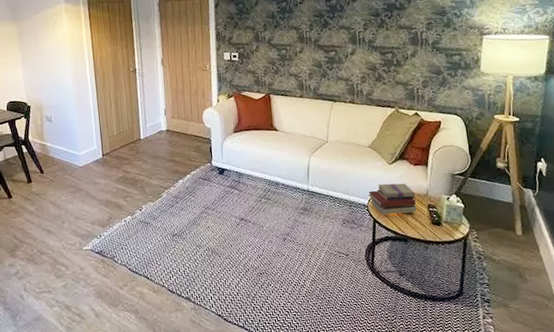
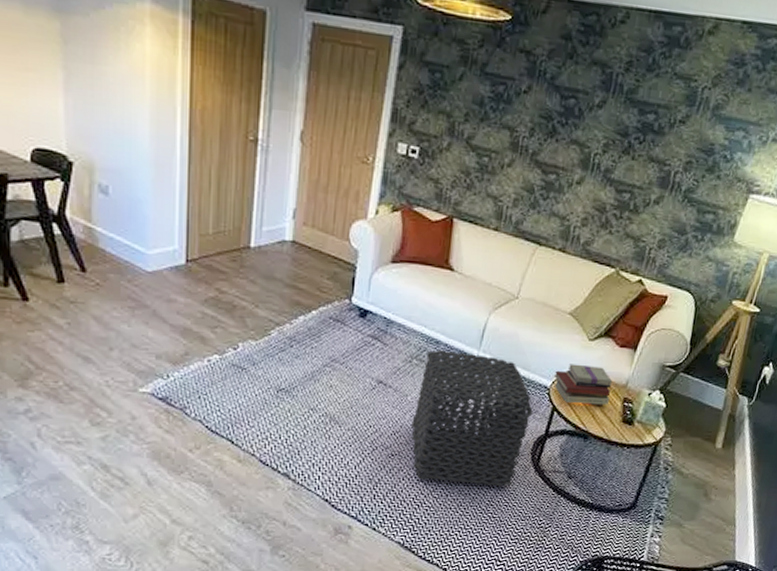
pouf: none [270,188,359,291] -> present [411,349,533,487]

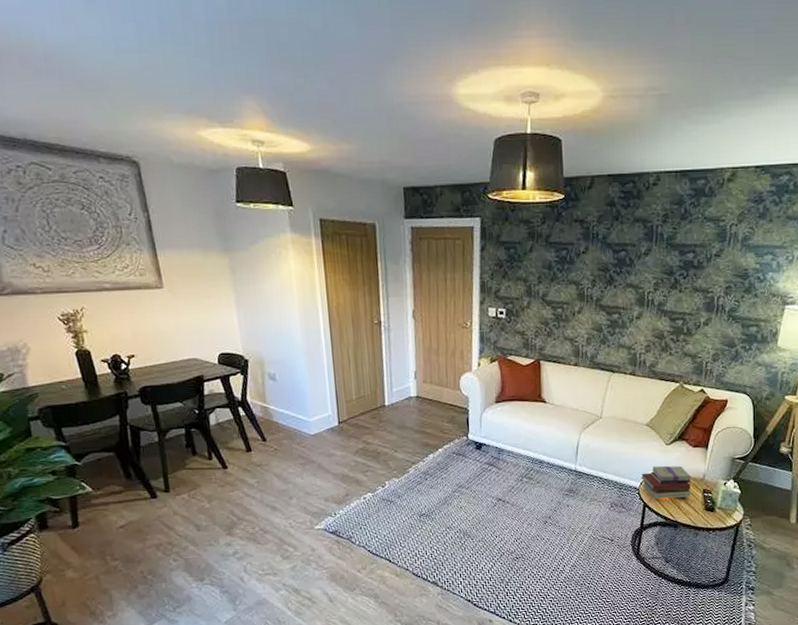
pouf: present [411,349,533,487] -> none [529,467,628,576]

